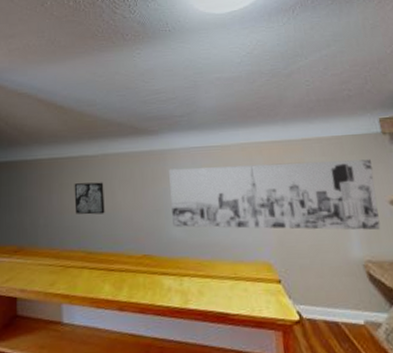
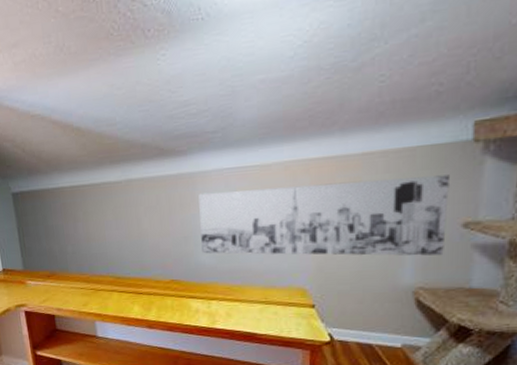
wall art: present [74,182,105,215] -> none [98,209,131,242]

